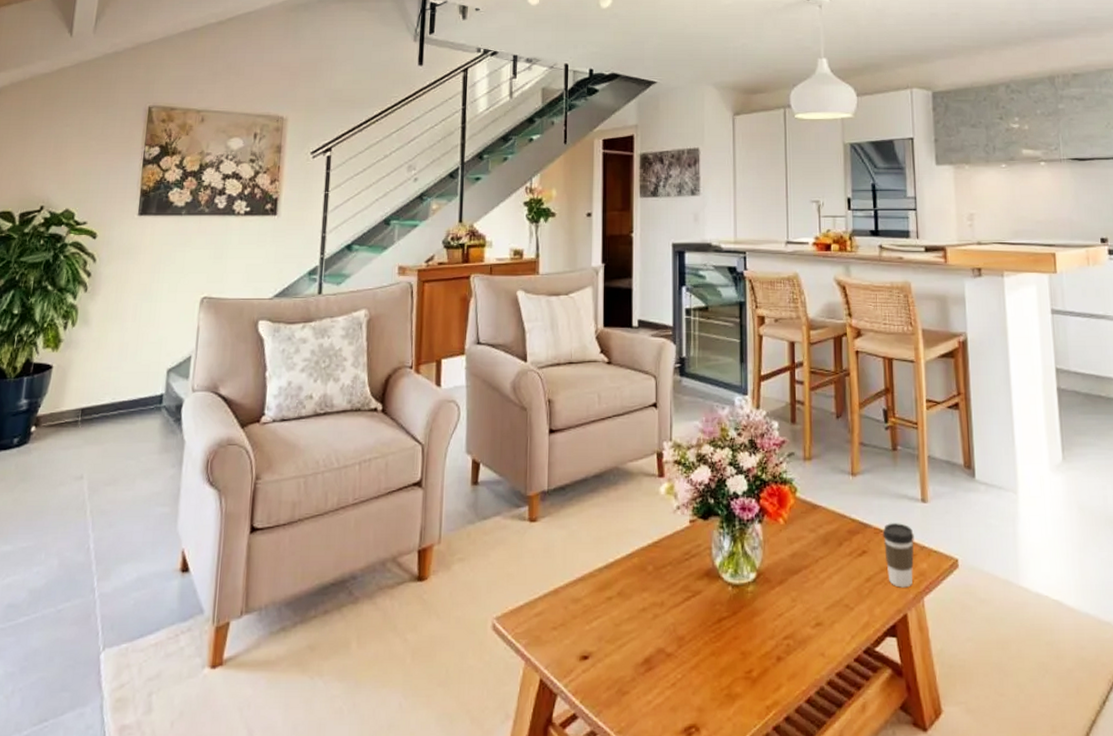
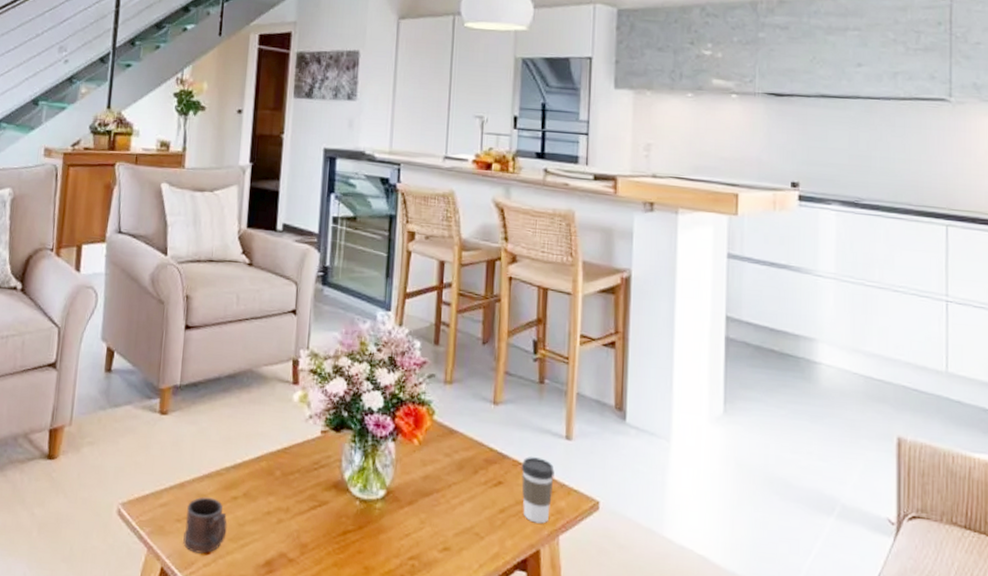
mug: none [561,601,604,660] -> present [183,497,227,554]

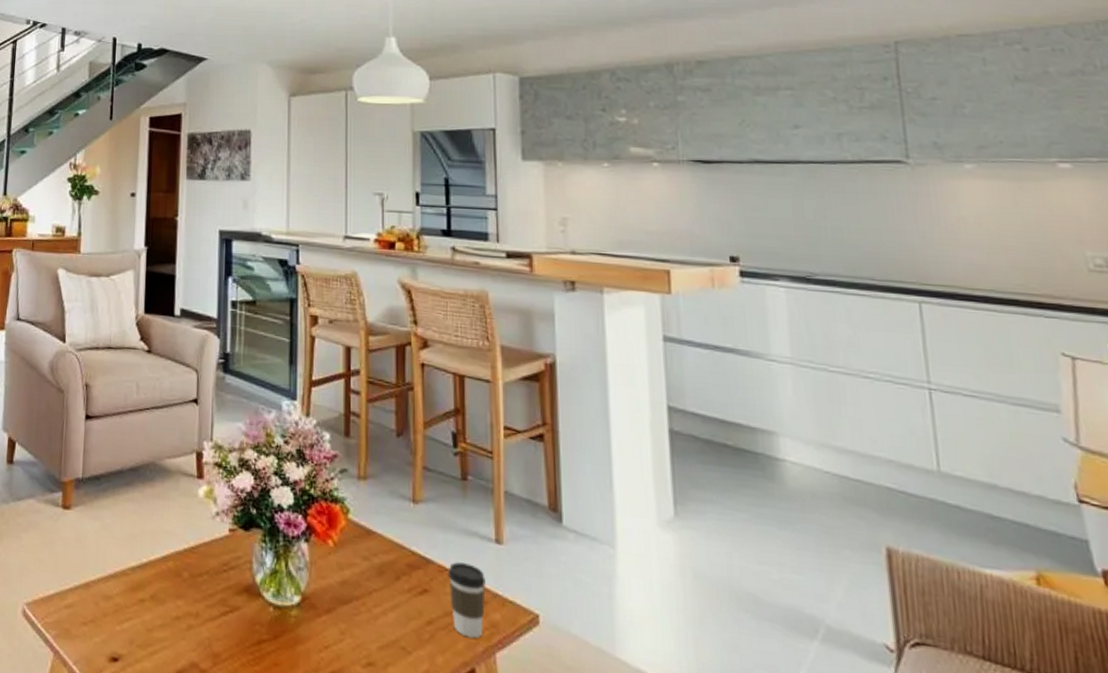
mug: present [183,497,227,554] -> none [90,598,135,661]

